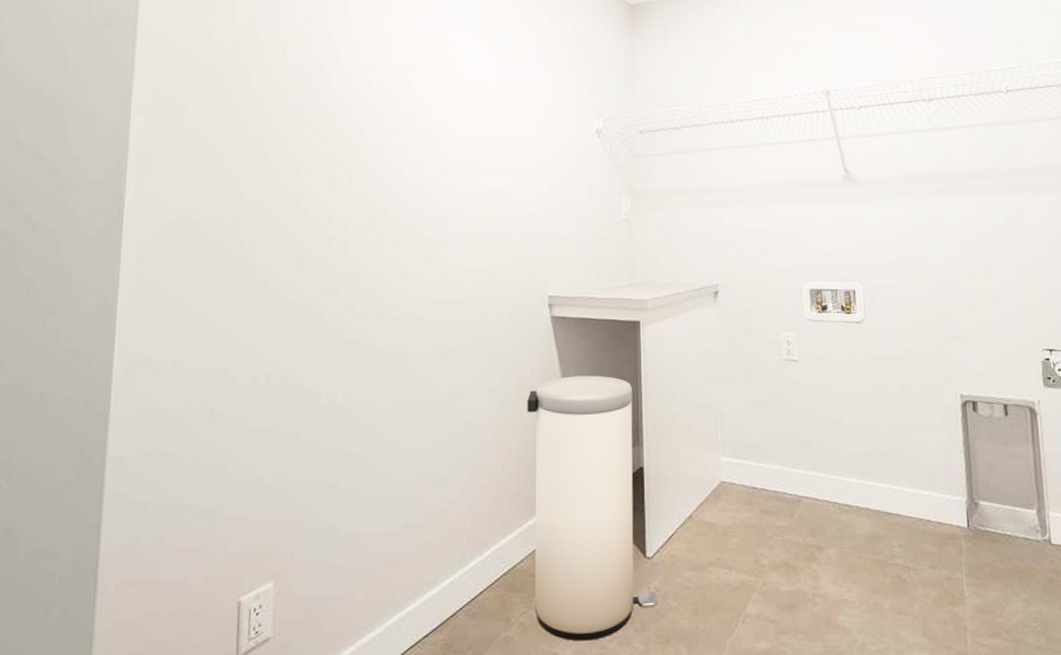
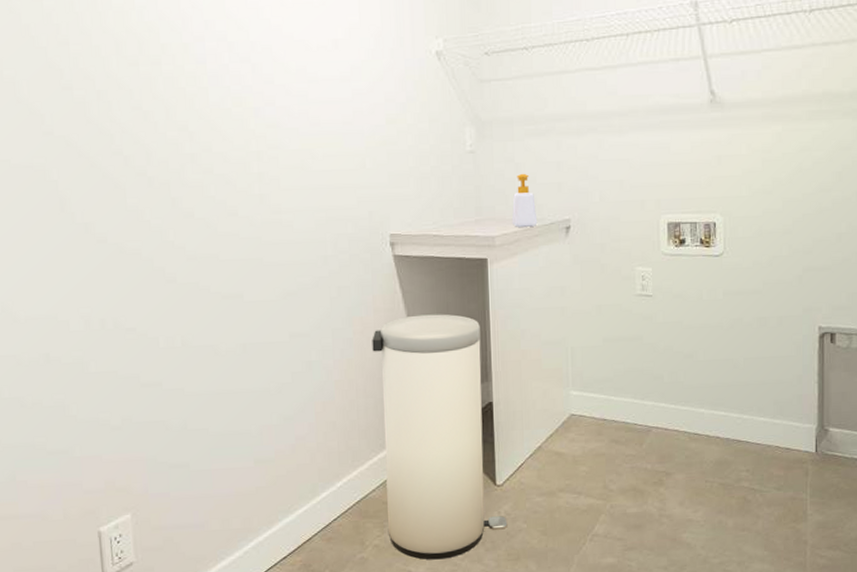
soap bottle: none [663,240,688,291] -> present [511,173,538,227]

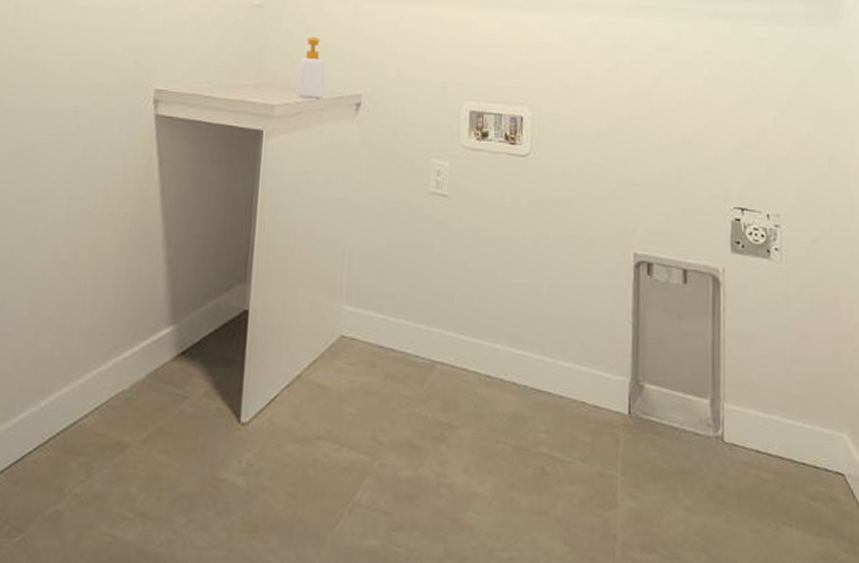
pedal bin: present [372,314,508,560] -> none [94,190,249,523]

